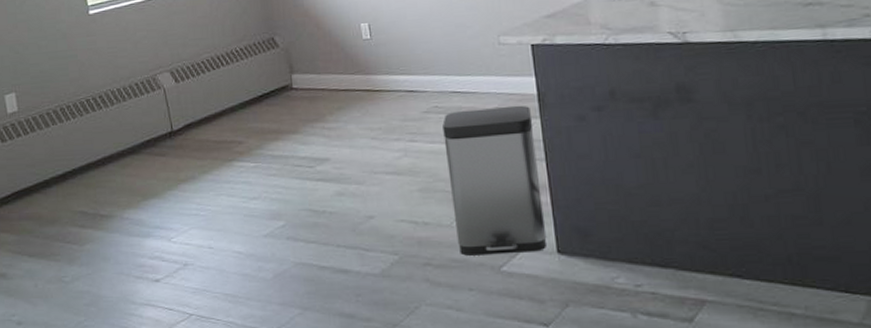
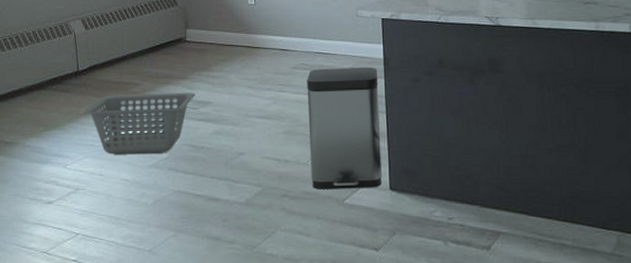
laundry basket: none [182,148,310,225] -> present [83,92,196,155]

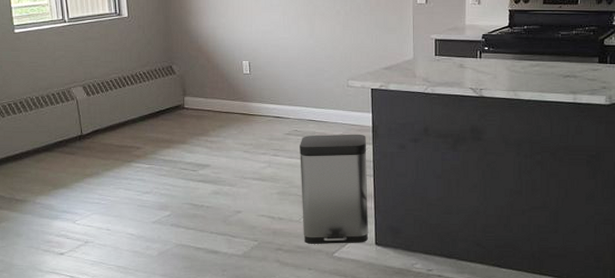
laundry basket: present [83,92,196,155] -> none [88,155,195,212]

